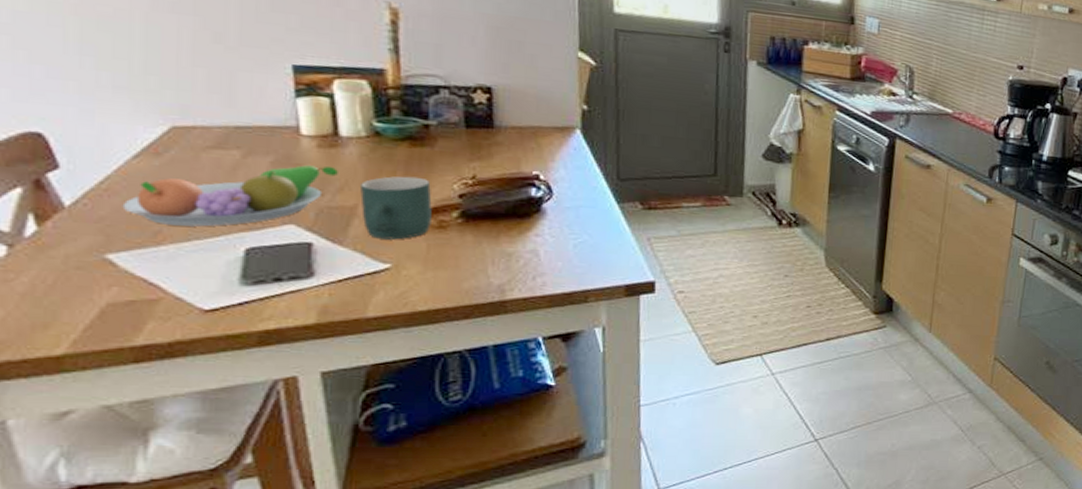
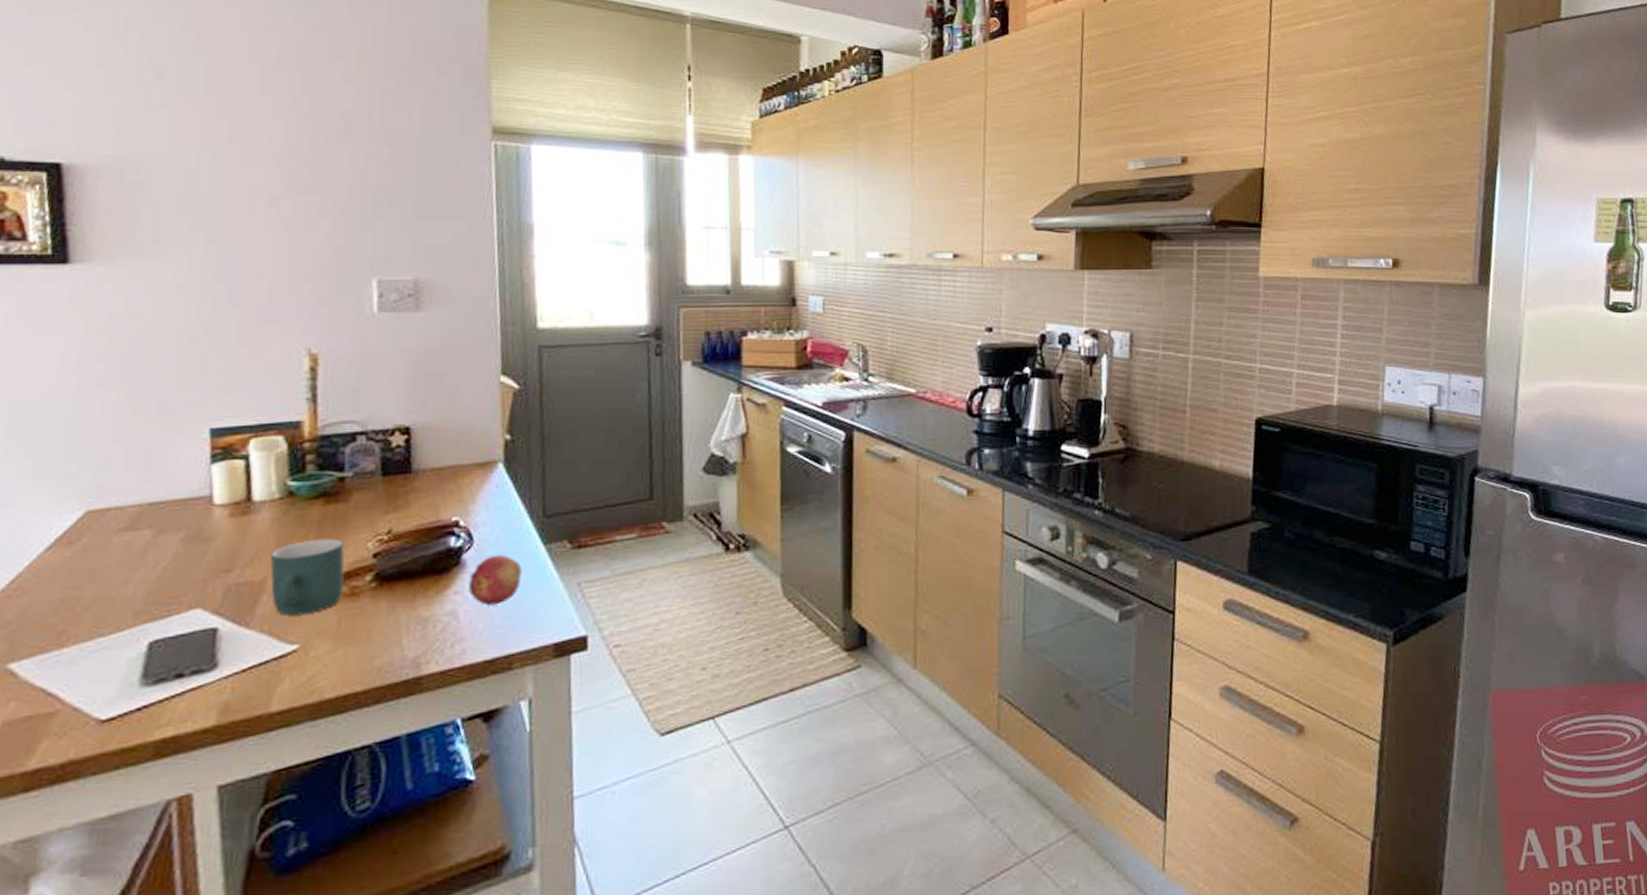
fruit bowl: present [122,165,338,227] -> none [29,536,249,623]
fruit: none [549,207,598,249] -> present [469,554,522,606]

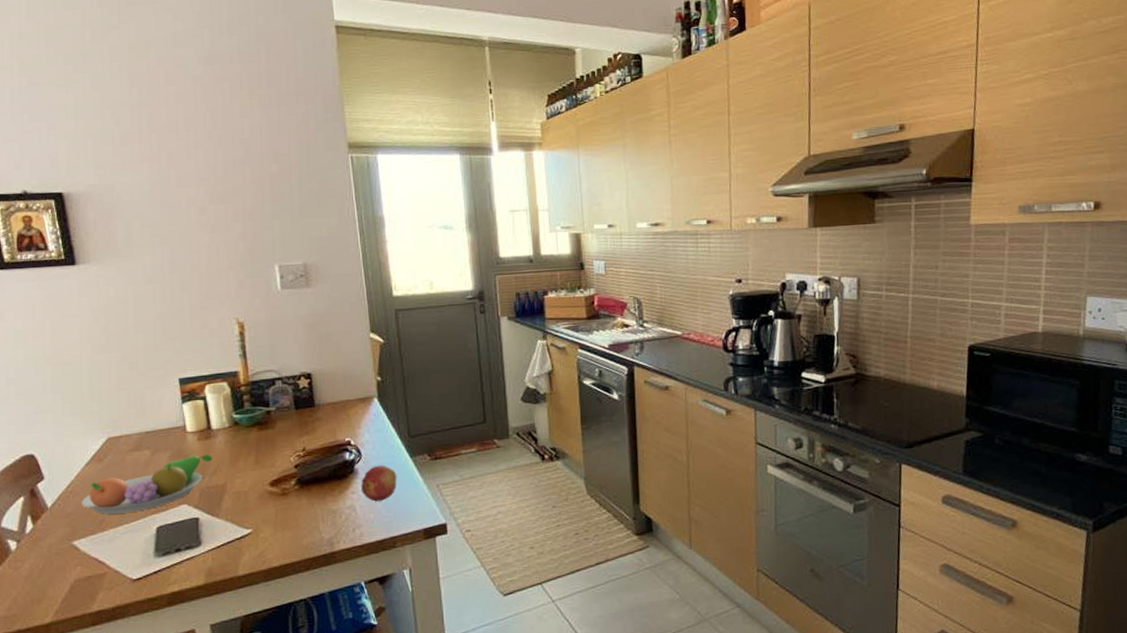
fruit bowl: none [29,536,249,623] -> present [81,454,212,514]
mug: present [270,538,345,616] -> none [228,455,277,509]

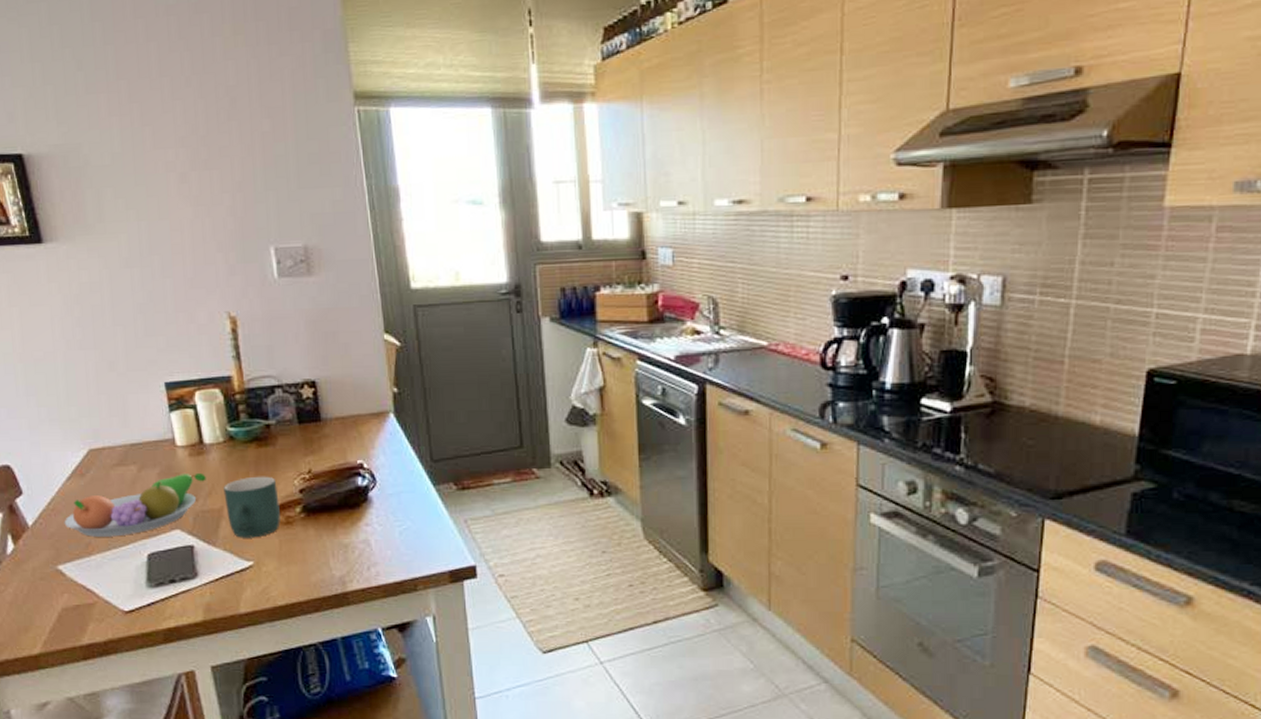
mug: none [228,455,277,509] -> present [224,476,280,538]
fruit: present [361,465,397,502] -> none [376,493,418,536]

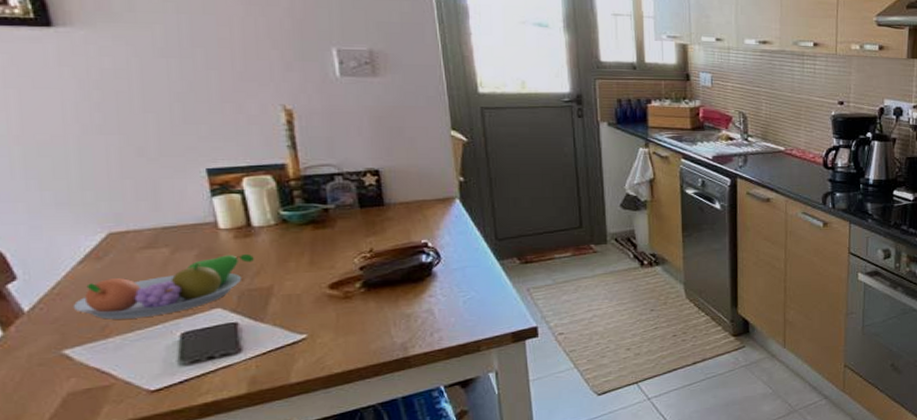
mug: present [224,476,280,538] -> none [274,255,338,313]

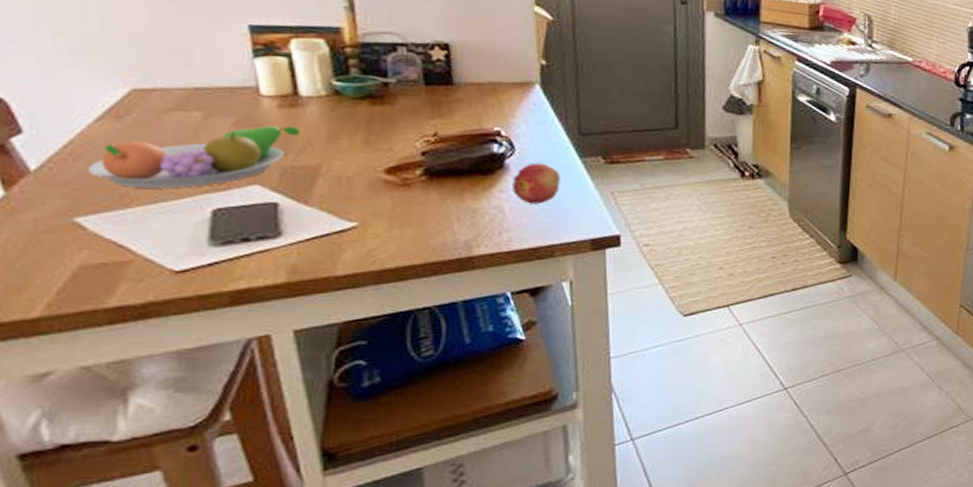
fruit: none [440,268,482,305] -> present [513,162,561,204]

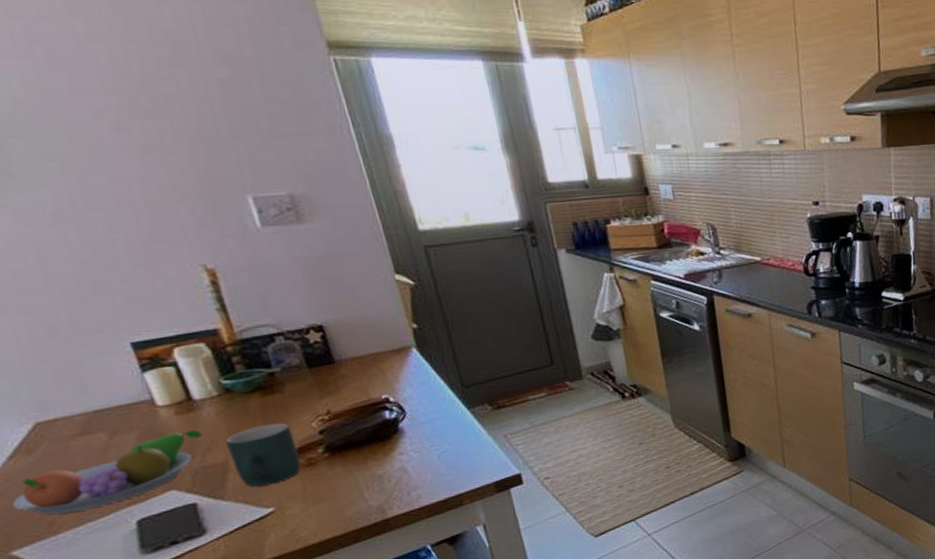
mug: none [323,134,395,198] -> present [225,423,301,487]
fruit: present [513,162,561,204] -> none [409,420,455,461]

